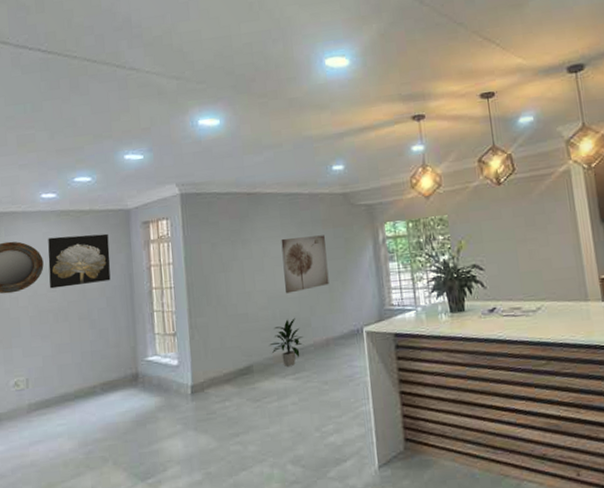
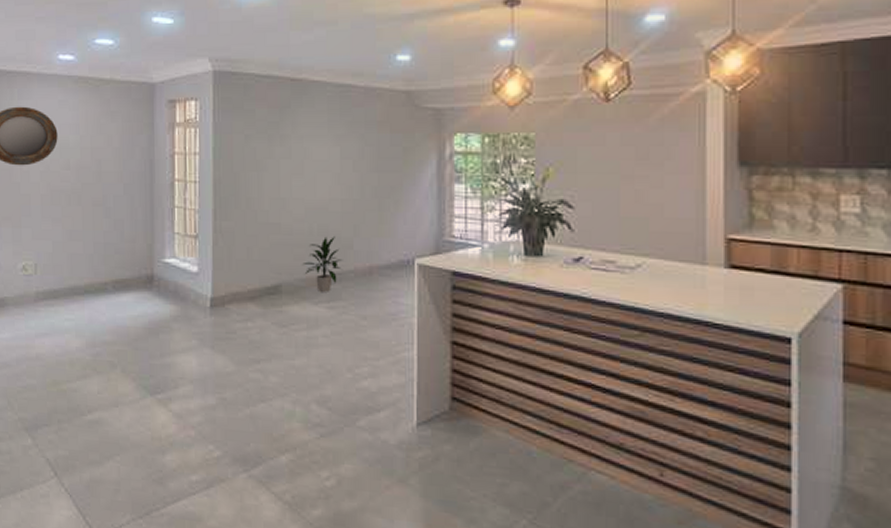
wall art: present [48,233,111,289] -> none [62,107,130,166]
wall art: present [281,235,330,294] -> none [326,139,379,206]

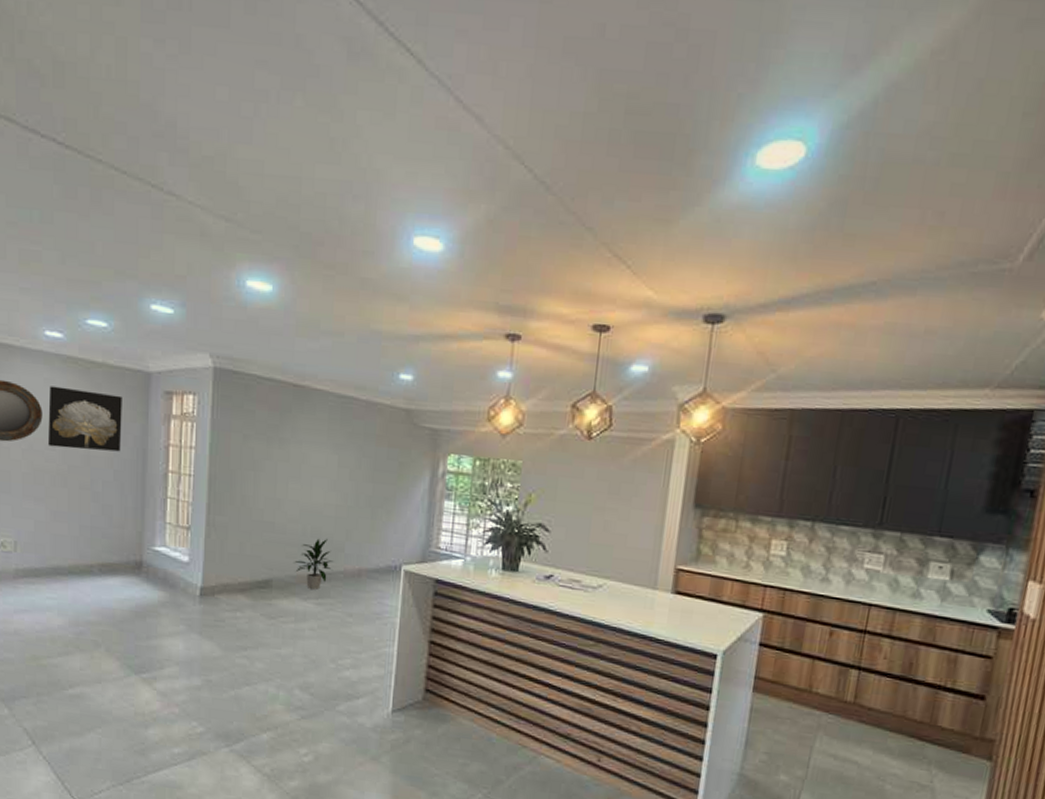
wall art: none [62,107,130,166] -> present [47,386,122,452]

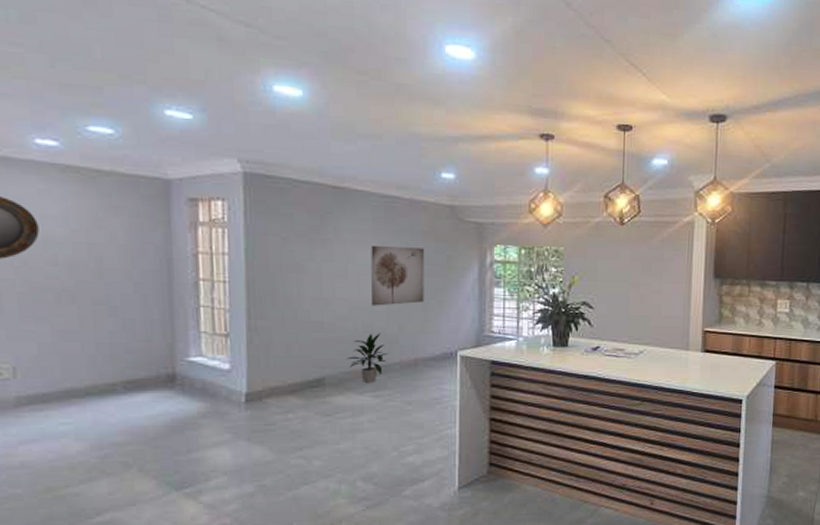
wall art: present [47,386,122,452] -> none [45,197,140,263]
wall art: none [322,446,376,511] -> present [371,245,424,306]

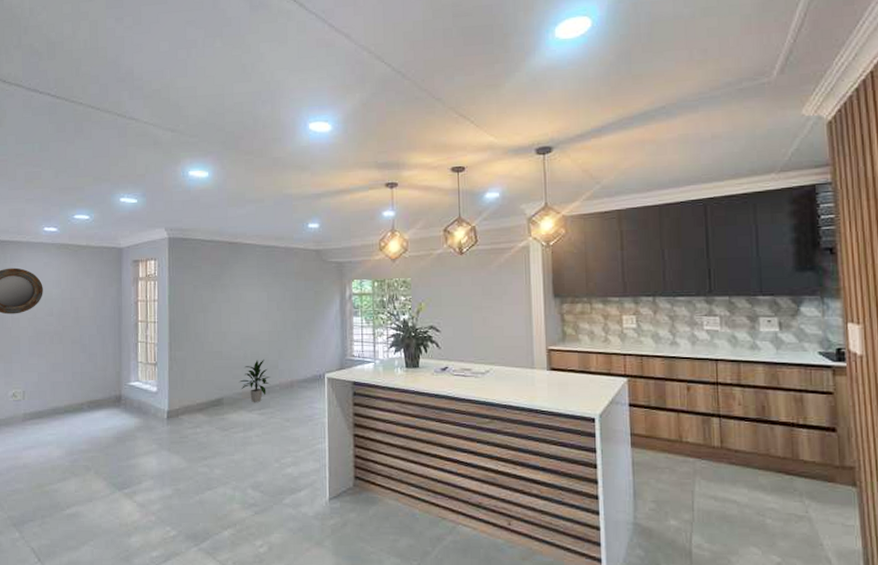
wall art: present [371,245,424,306] -> none [256,286,298,337]

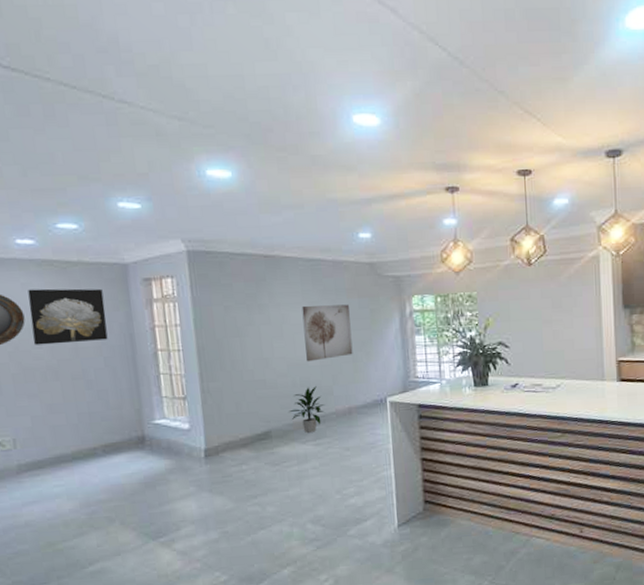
wall art: none [47,267,102,313] -> present [28,288,108,345]
wall art: none [256,286,298,337] -> present [302,304,353,362]

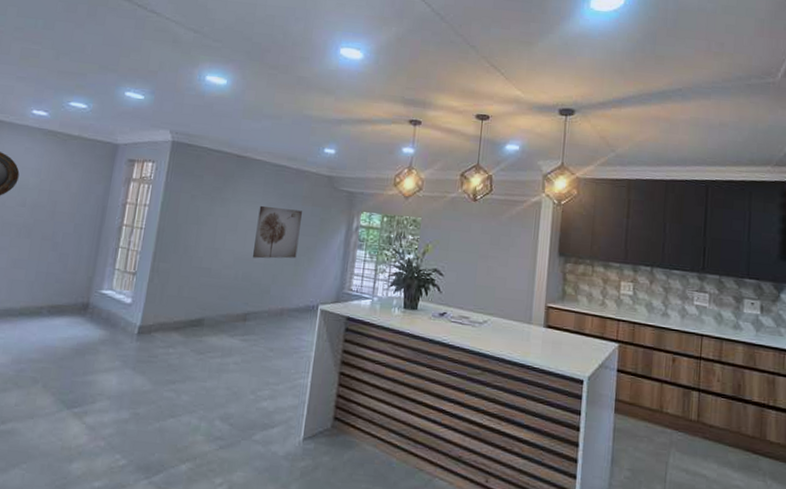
wall art: present [28,288,108,345] -> none [19,153,91,208]
indoor plant: present [289,385,326,433] -> none [225,281,260,327]

